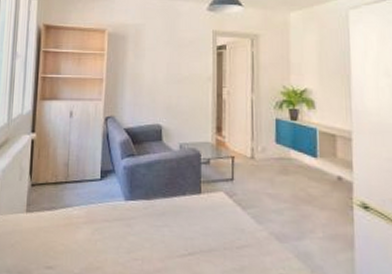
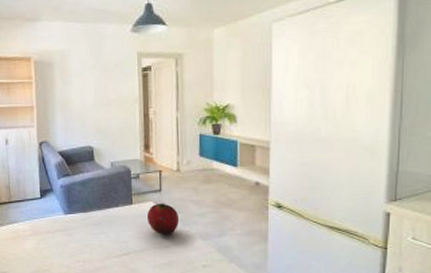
fruit: none [216,194,252,233] -> present [146,203,179,235]

